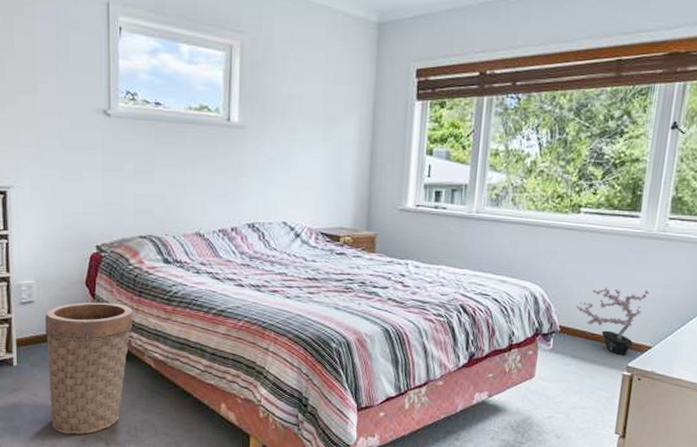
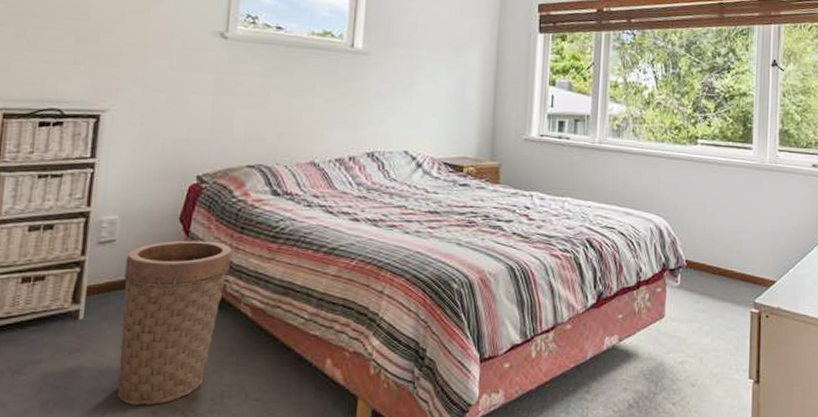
potted plant: present [575,287,650,356] -> none [699,219,768,291]

